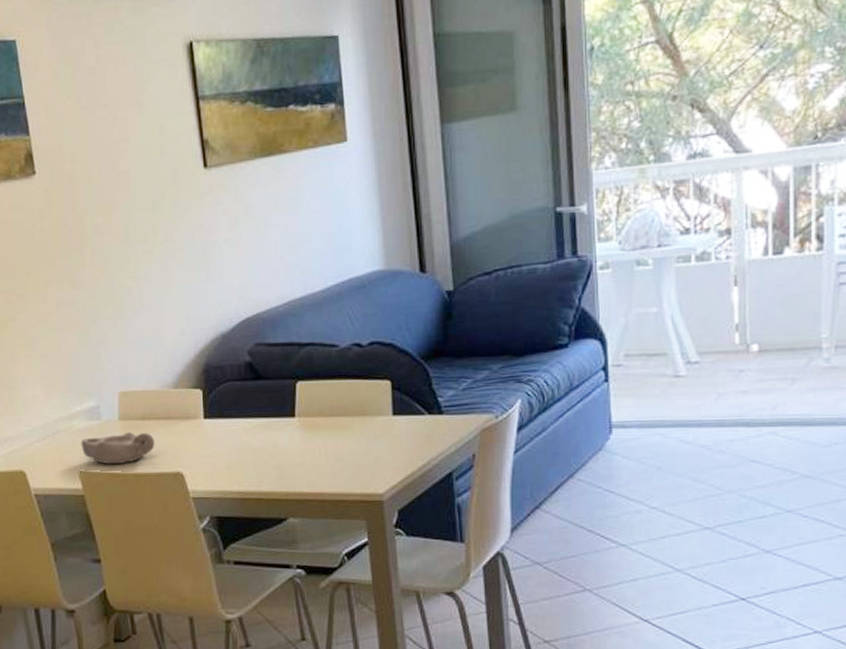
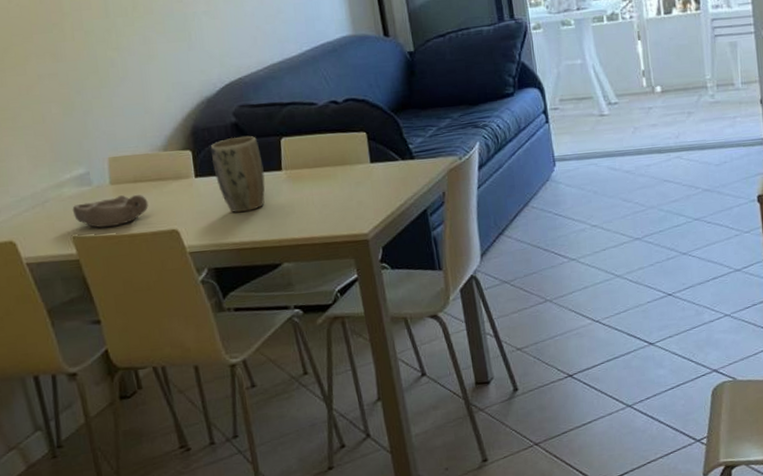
plant pot: none [221,377,276,460] -> present [210,135,266,213]

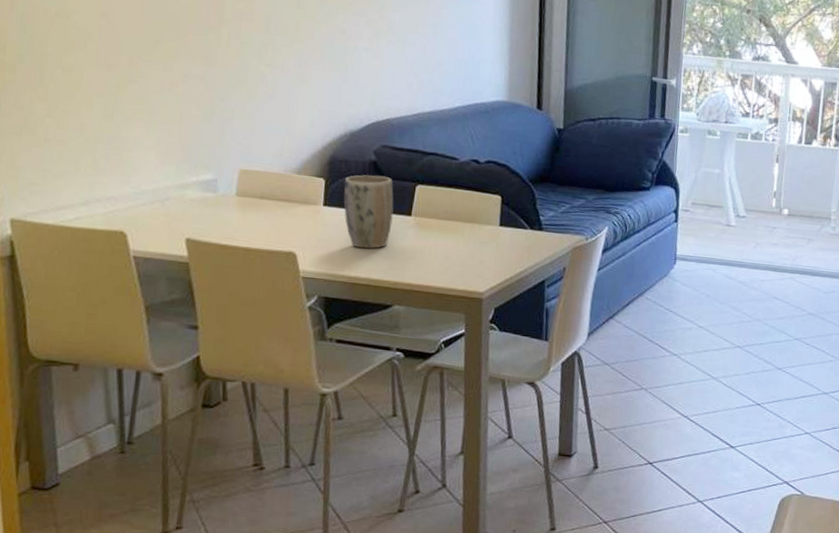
bowl: present [72,195,149,228] -> none [192,208,271,238]

